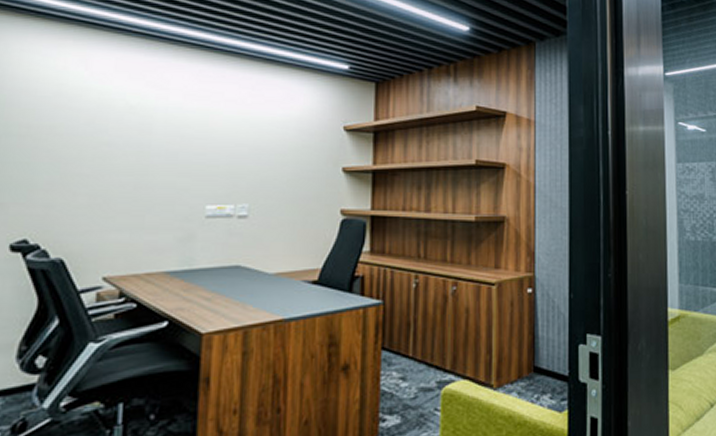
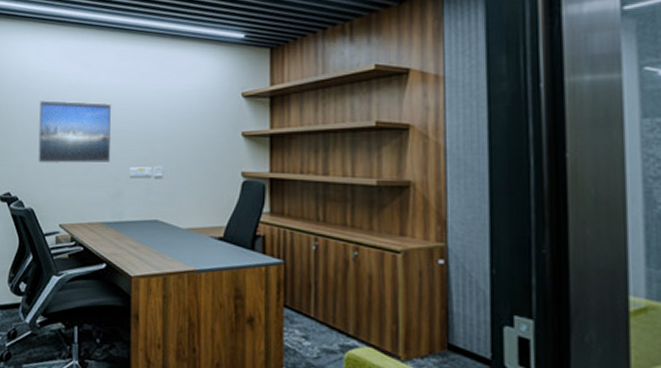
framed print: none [74,122,186,203] -> present [38,99,112,164]

